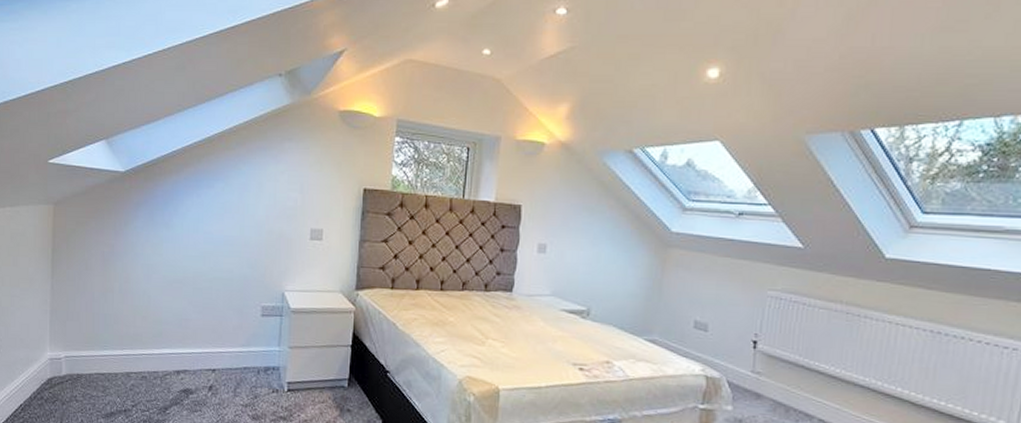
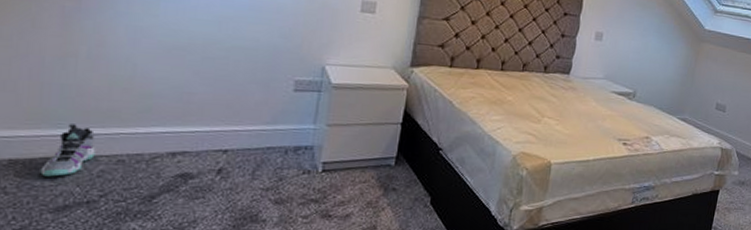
sneaker: none [96,346,128,389] -> present [40,124,96,177]

